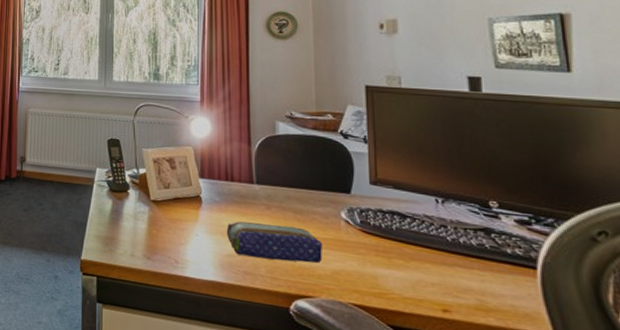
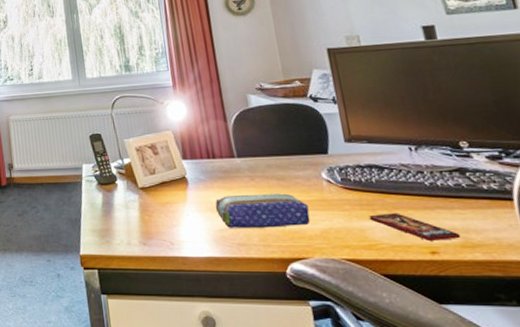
smartphone: none [384,262,476,300] -> present [369,213,461,241]

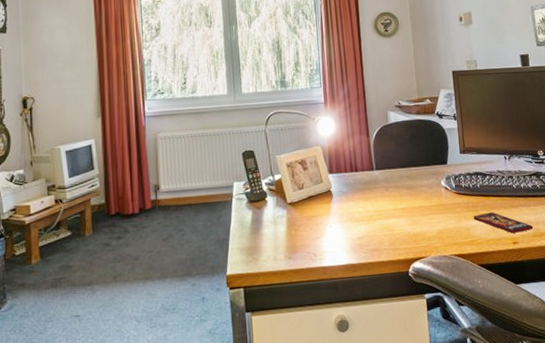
pencil case: present [215,193,311,228] -> none [354,201,430,236]

